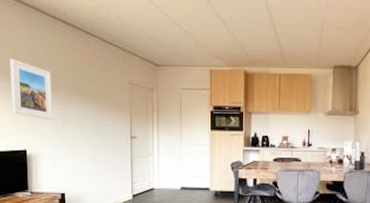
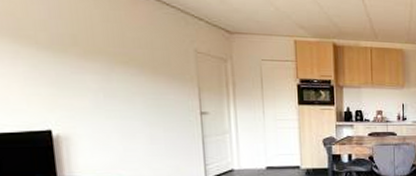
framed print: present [10,58,53,119] -> none [18,14,90,92]

